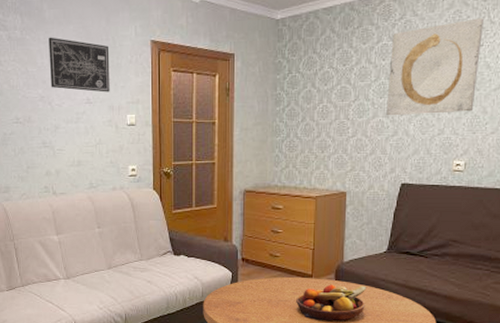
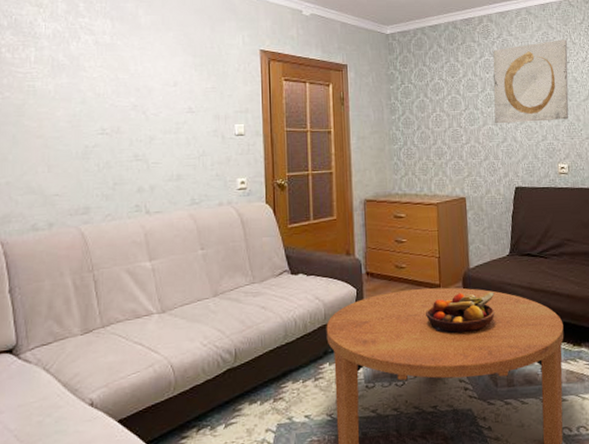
wall art: present [49,37,110,92] -> none [144,43,215,101]

